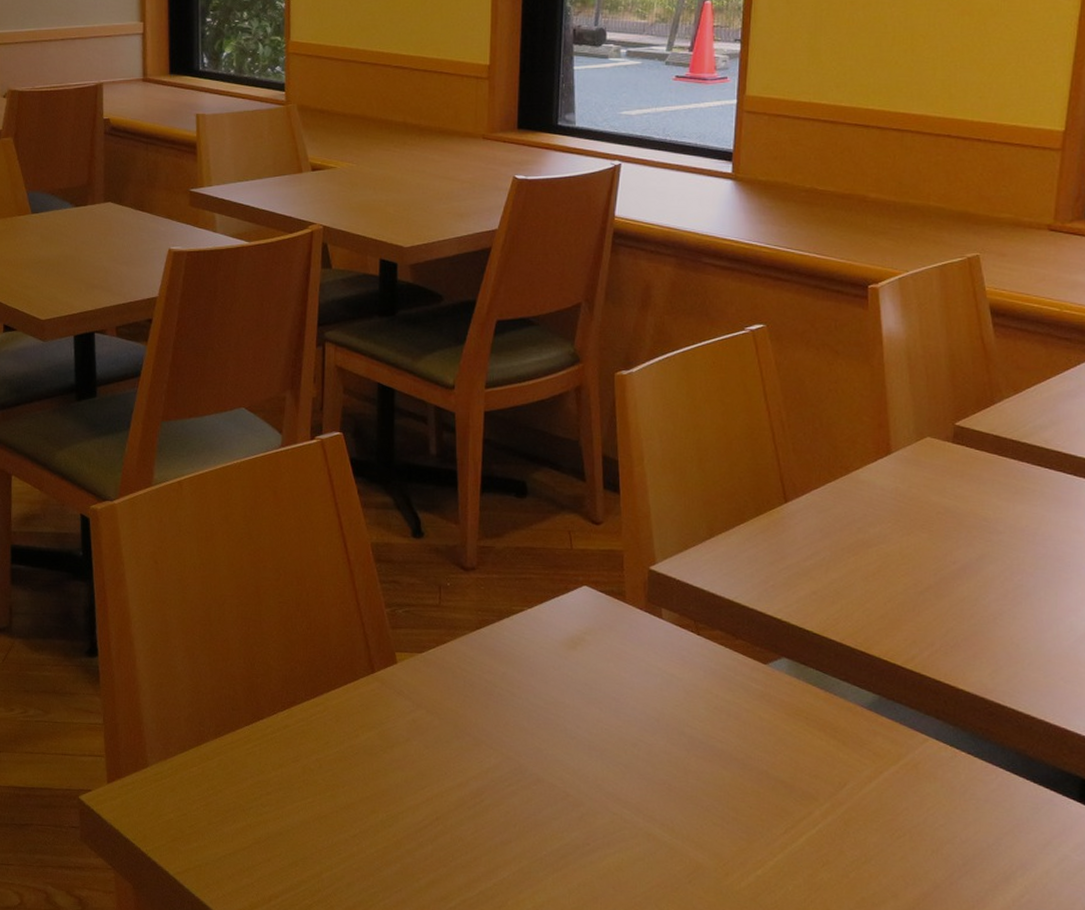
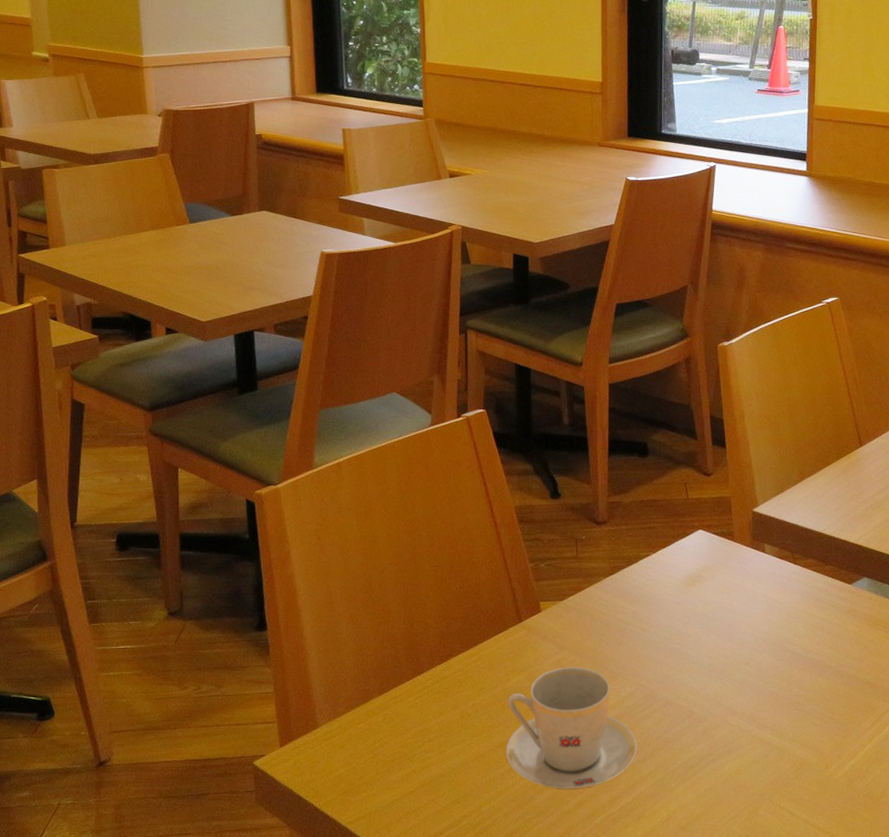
teacup: none [350,727,502,866] -> present [505,667,638,790]

